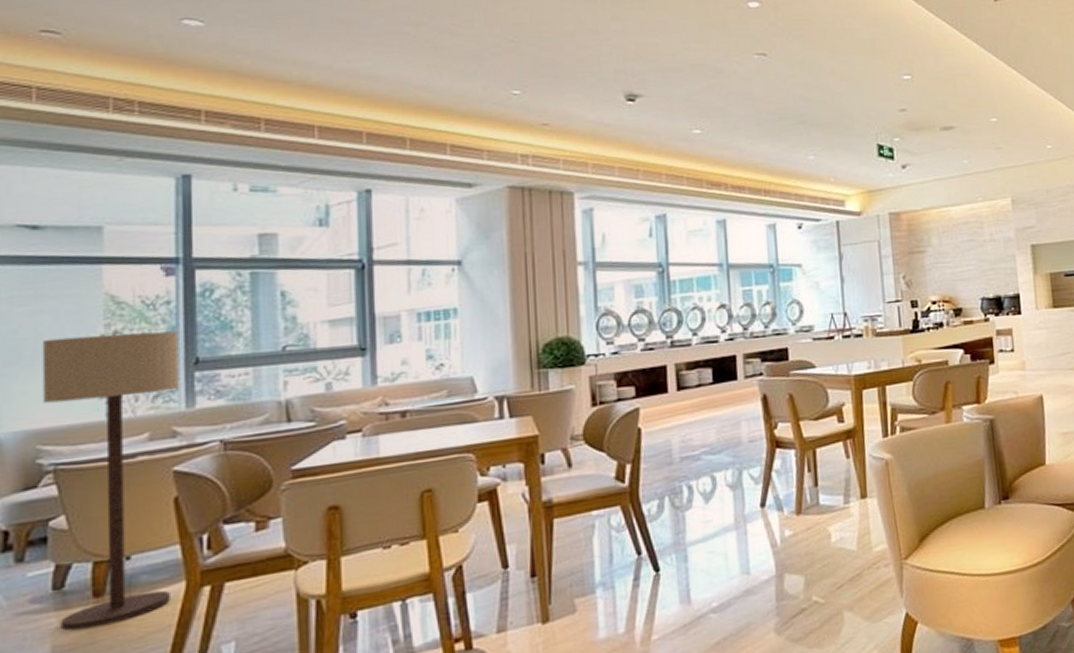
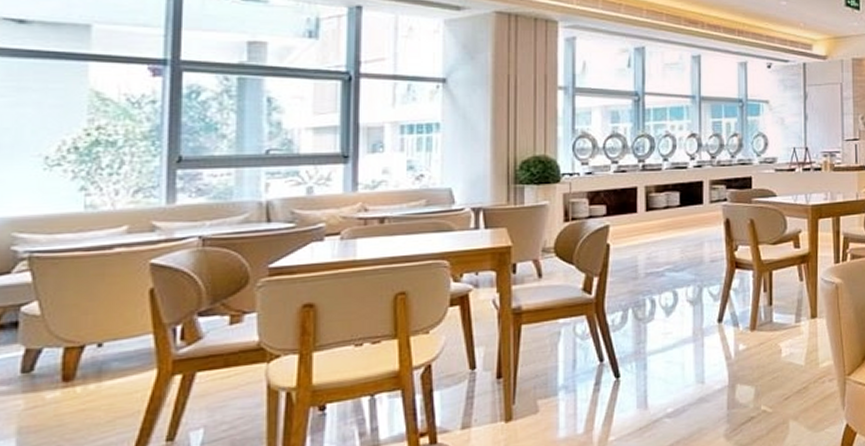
floor lamp: present [42,331,180,632] -> none [21,129,163,413]

